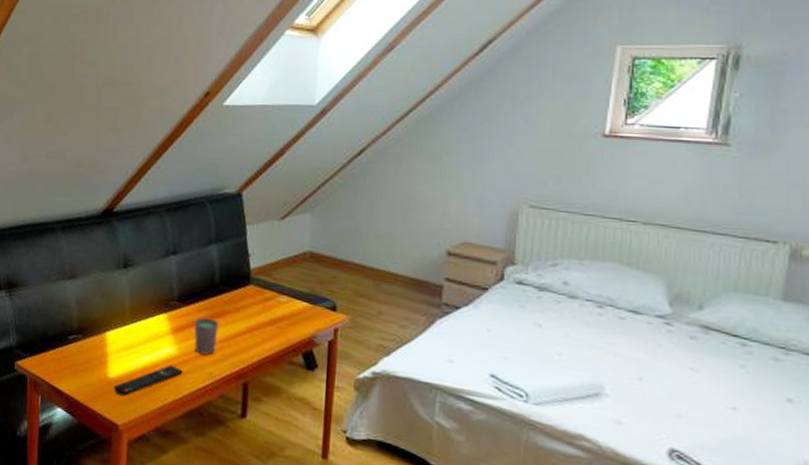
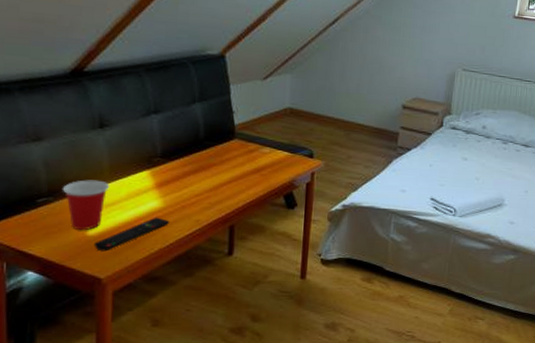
cup: none [89,319,131,373] -> present [62,179,110,231]
cup: present [193,317,219,356] -> none [179,171,205,206]

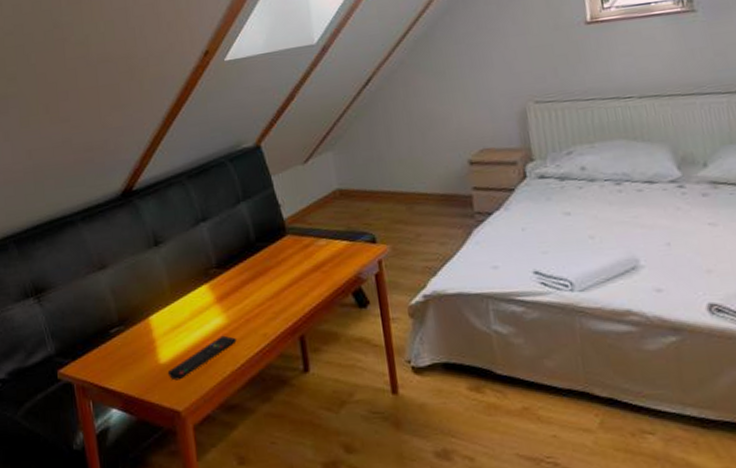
cup: present [62,179,110,231] -> none [130,301,174,359]

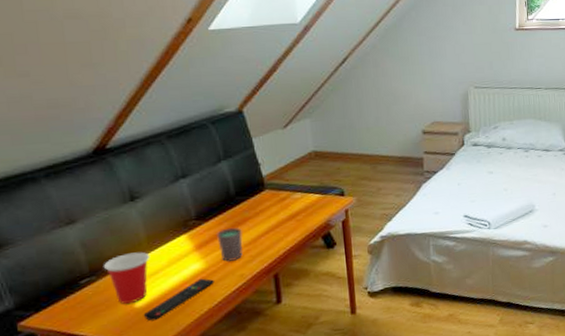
cup: none [130,301,174,359] -> present [103,252,151,304]
cup: none [238,278,266,319] -> present [217,227,244,263]

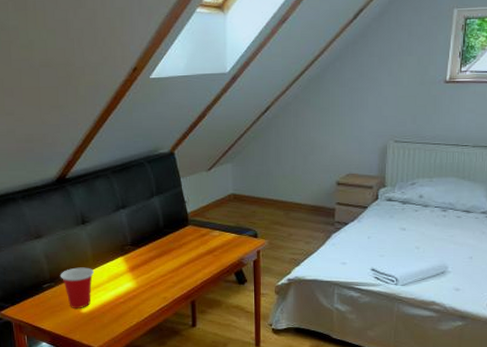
remote control: present [143,278,214,322] -> none [87,296,143,326]
cup: present [217,227,244,263] -> none [147,255,168,286]

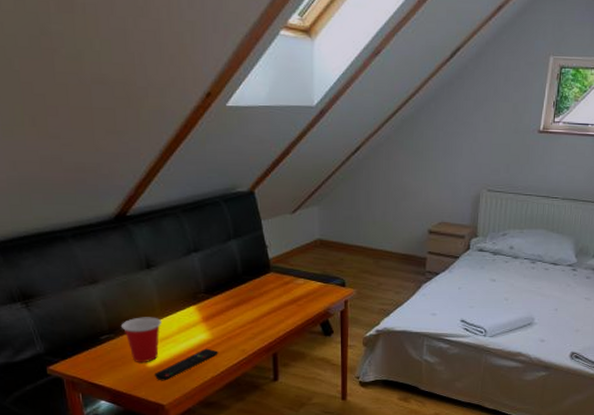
remote control: none [87,296,143,326] -> present [154,348,218,381]

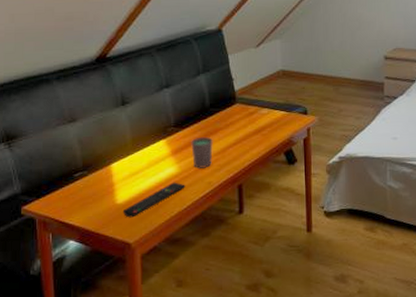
cup: present [120,317,163,363] -> none [94,152,133,200]
cup: none [223,304,247,337] -> present [191,136,213,170]

